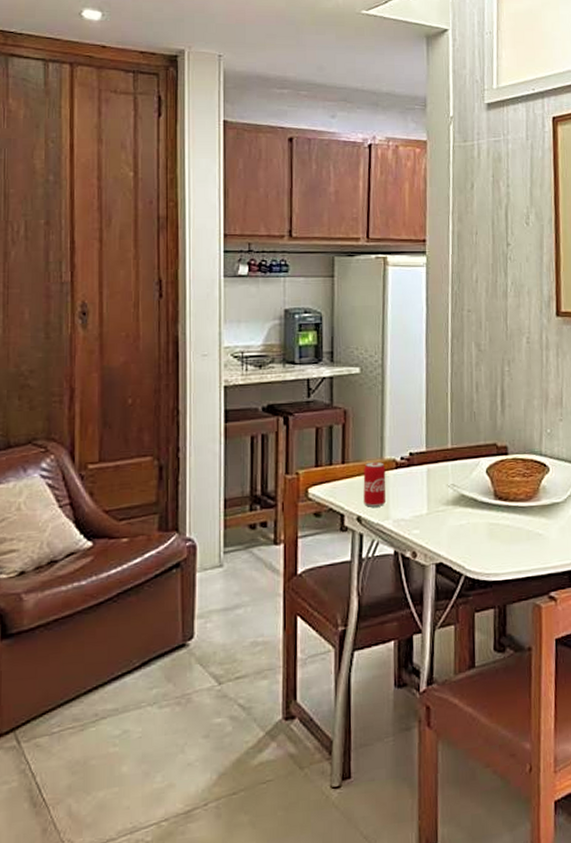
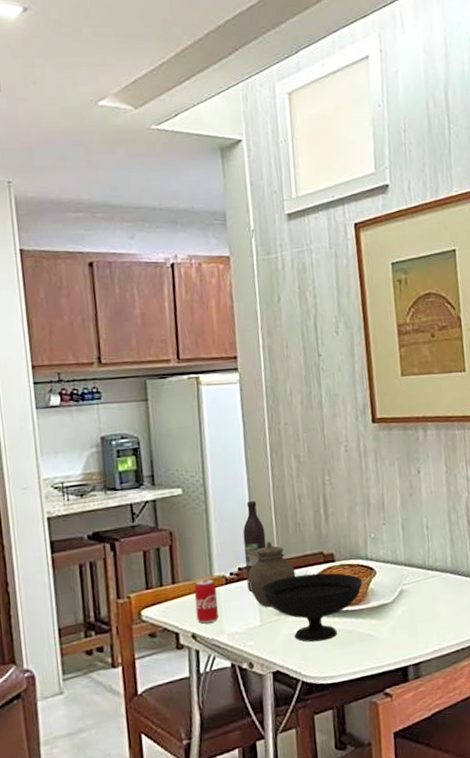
wine bottle: none [417,386,440,478] -> present [242,501,267,592]
jar: none [419,428,467,496] -> present [248,541,296,608]
bowl: none [430,465,534,536] -> present [261,572,362,642]

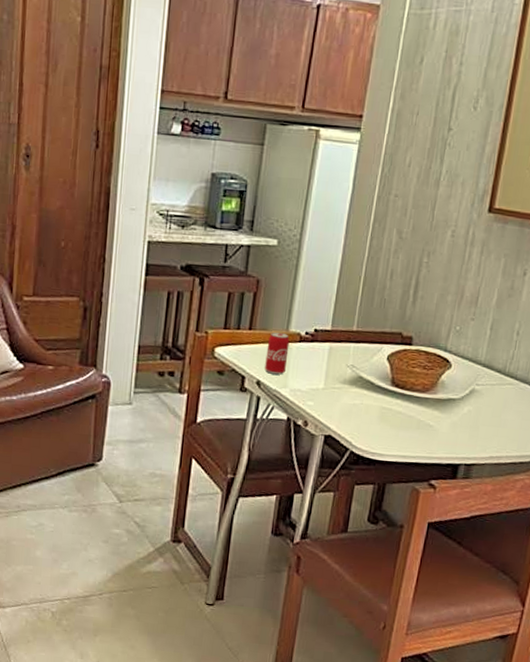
wine bottle: present [242,501,267,592] -> none [319,266,350,355]
jar: present [248,541,296,608] -> none [321,310,370,374]
bowl: present [261,572,362,642] -> none [331,349,435,419]

